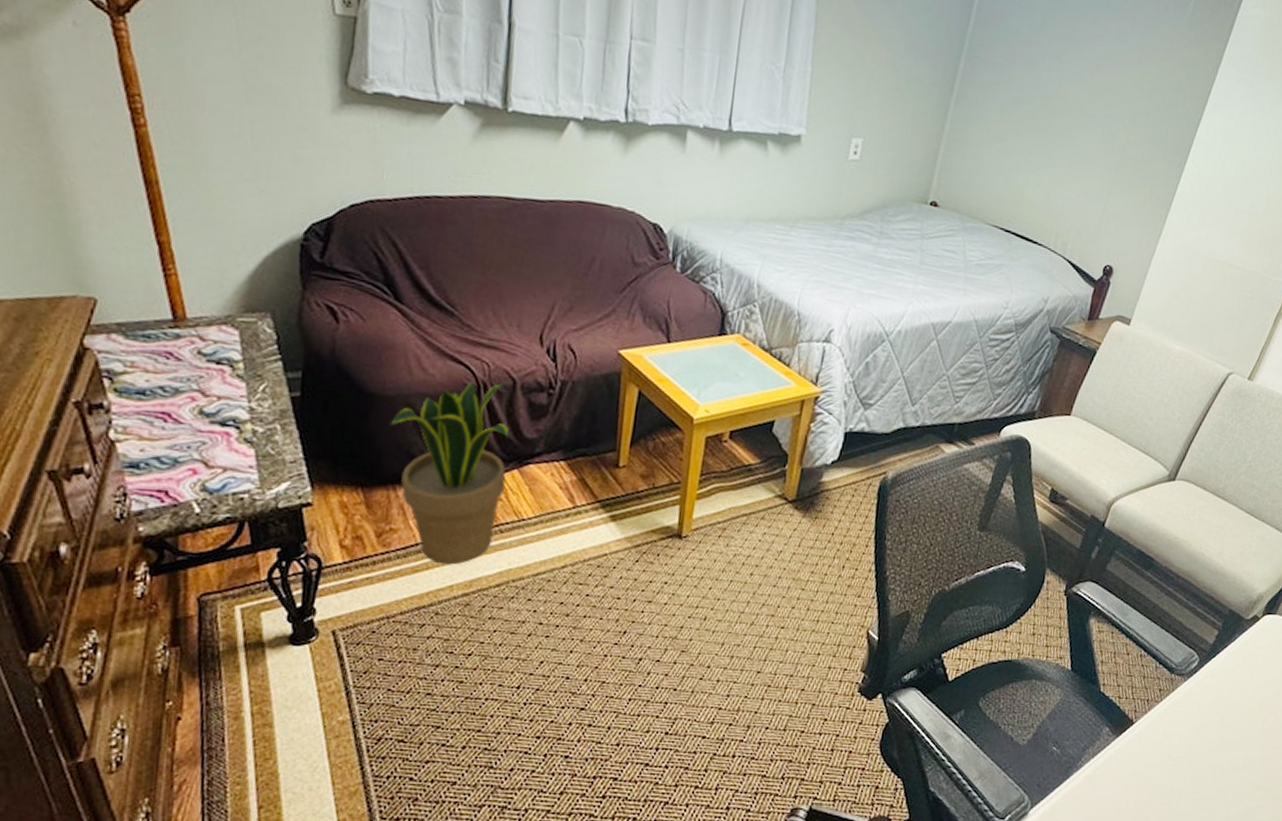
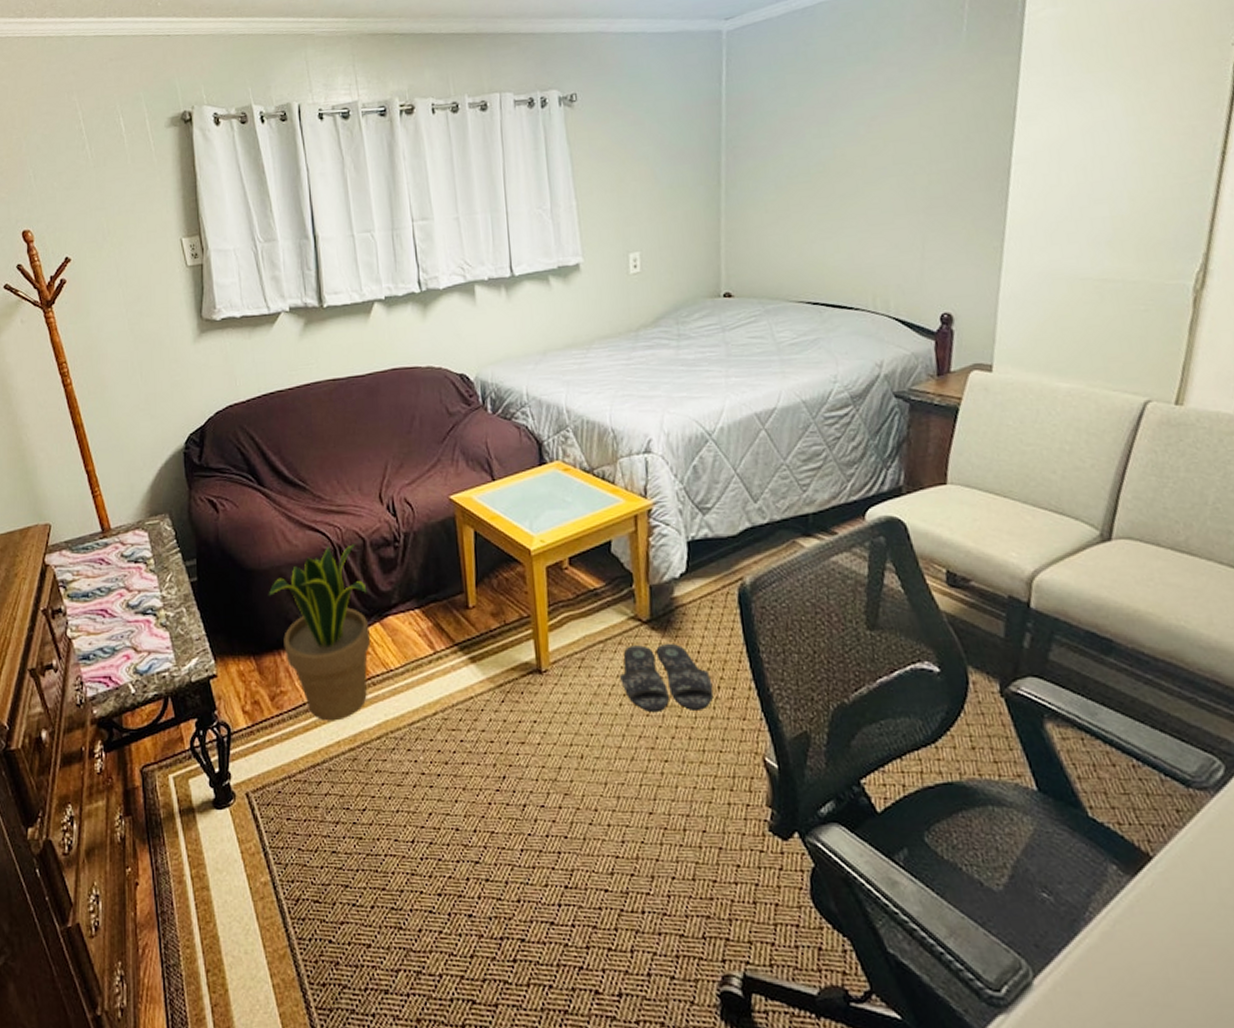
slippers: none [756,521,839,585] -> present [620,643,713,711]

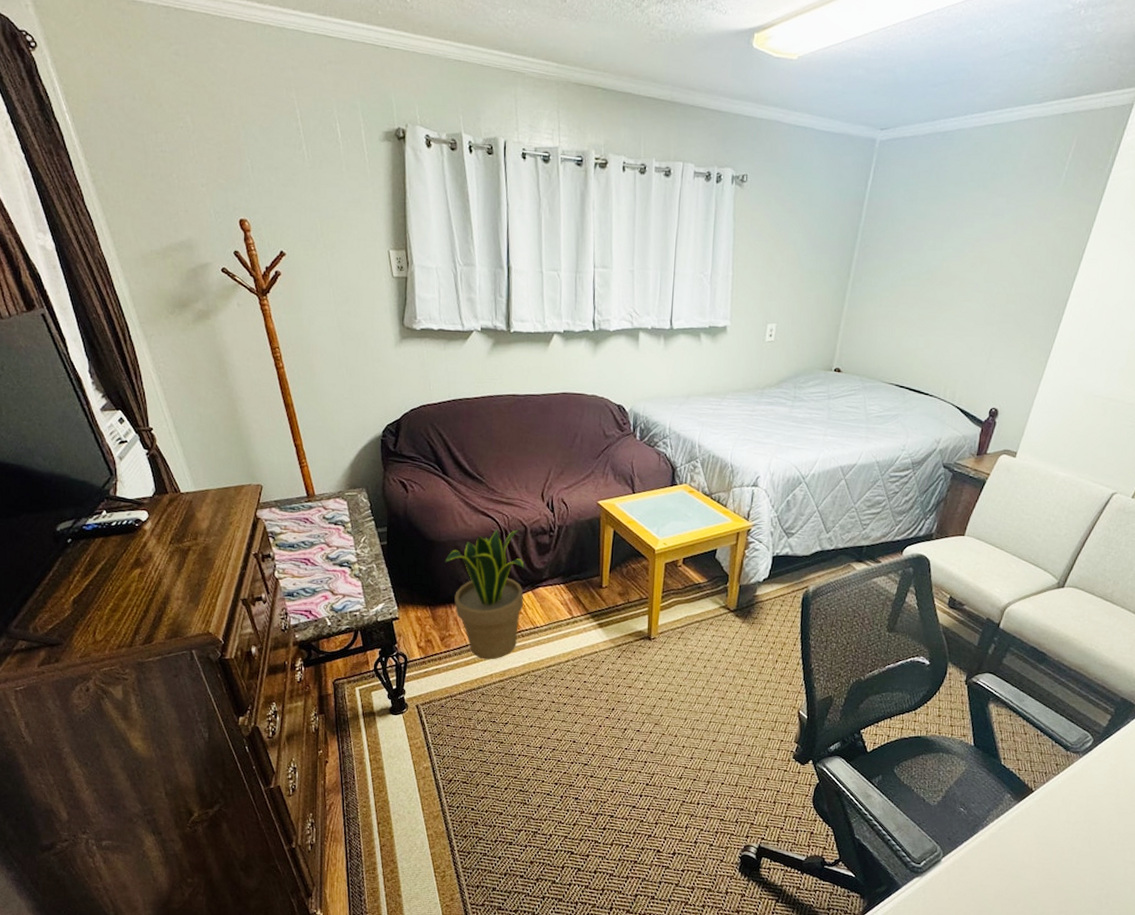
slippers: present [620,643,713,711] -> none [707,626,773,675]

